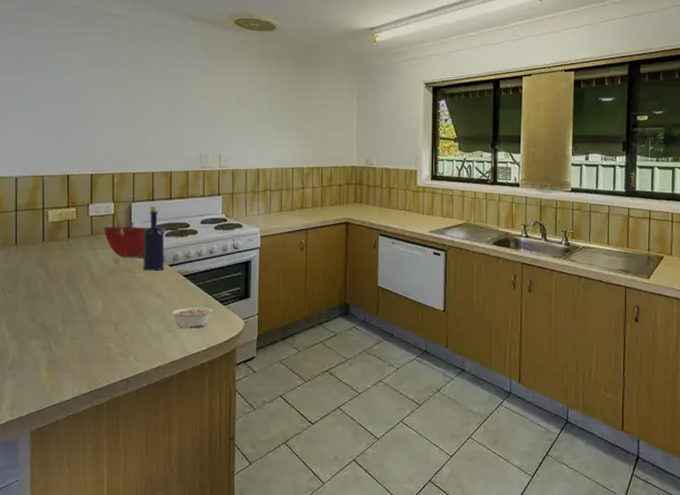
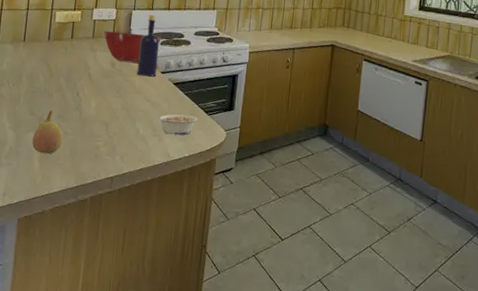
fruit: none [37,316,70,361] -> present [32,110,64,154]

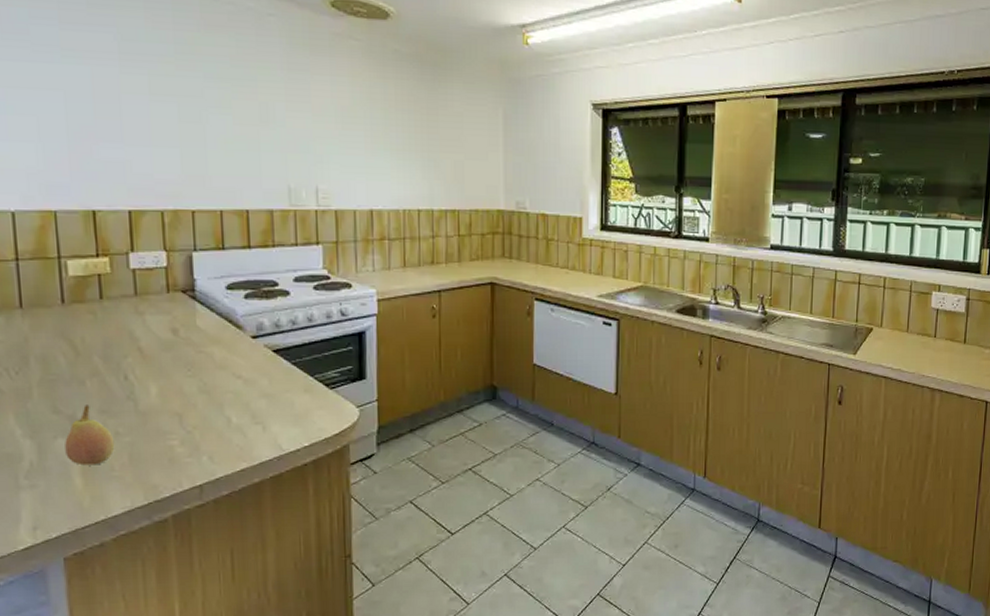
mixing bowl: present [104,31,162,63] -> none [152,284,244,326]
bottle: present [137,15,159,77] -> none [211,257,245,344]
legume: present [158,114,198,136] -> none [256,392,317,420]

